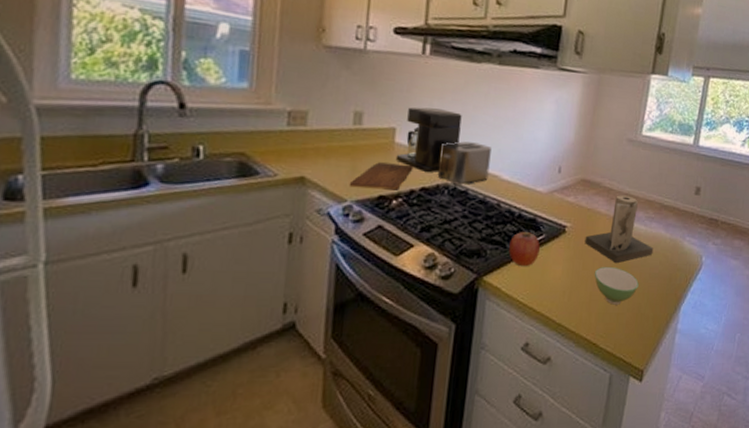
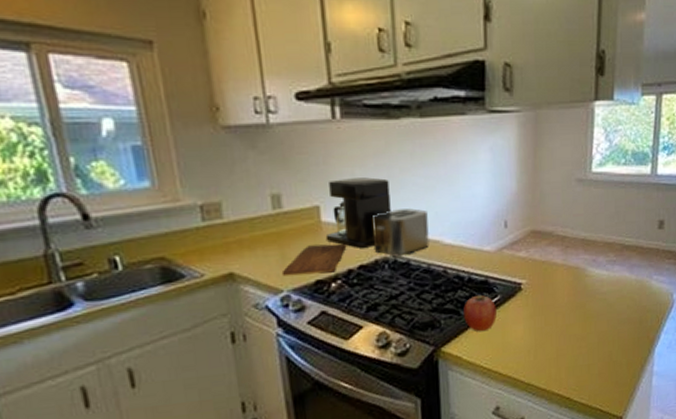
paper towel roll: present [584,195,654,263] -> none [543,241,619,314]
bowl: present [594,266,639,305] -> none [558,318,607,357]

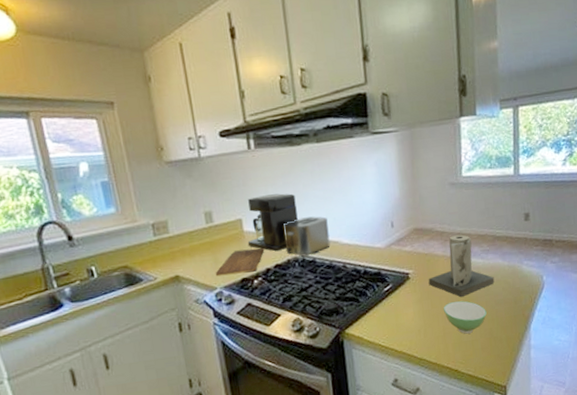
fruit: present [463,294,497,332] -> none [361,284,390,316]
paper towel roll: none [543,241,619,314] -> present [428,234,495,297]
bowl: none [558,318,607,357] -> present [443,300,487,334]

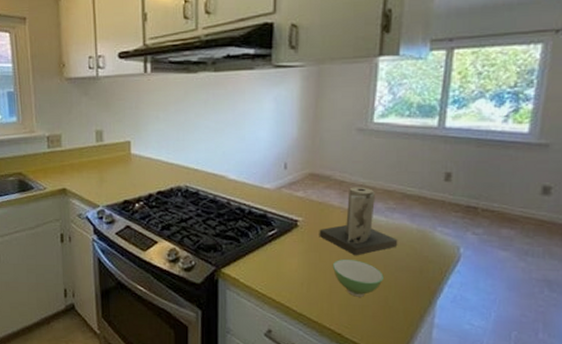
cutting board: present [215,247,265,277] -> none [99,172,149,195]
coffee maker: present [247,193,298,251] -> none [133,120,186,177]
toaster: present [283,216,330,256] -> none [170,147,216,187]

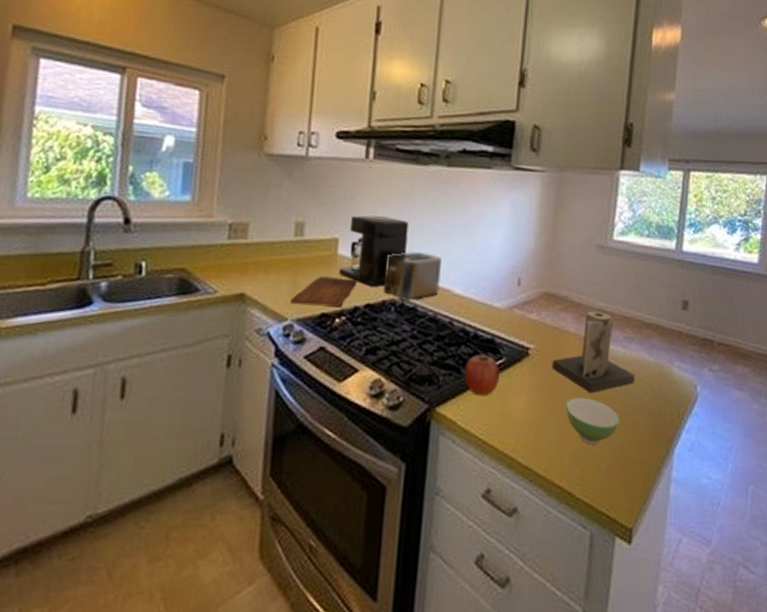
cutting board: none [99,172,149,195] -> present [289,276,358,308]
coffee maker: none [133,120,186,177] -> present [338,215,409,287]
toaster: none [170,147,216,187] -> present [383,252,442,301]
fruit: none [243,226,273,260] -> present [464,353,500,397]

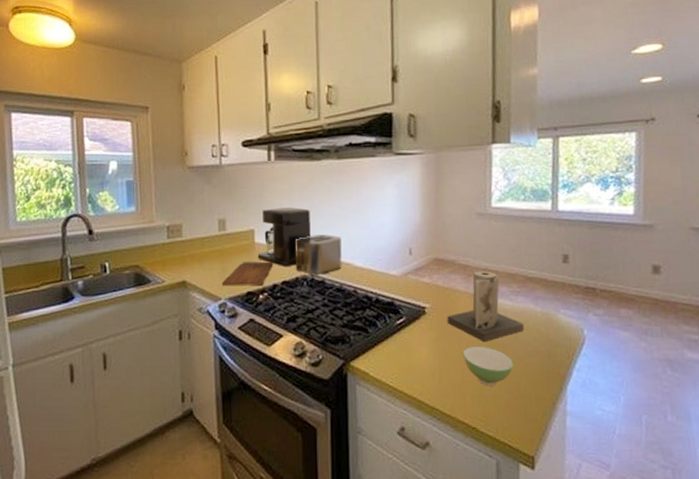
fruit: present [464,353,500,397] -> none [371,315,402,351]

